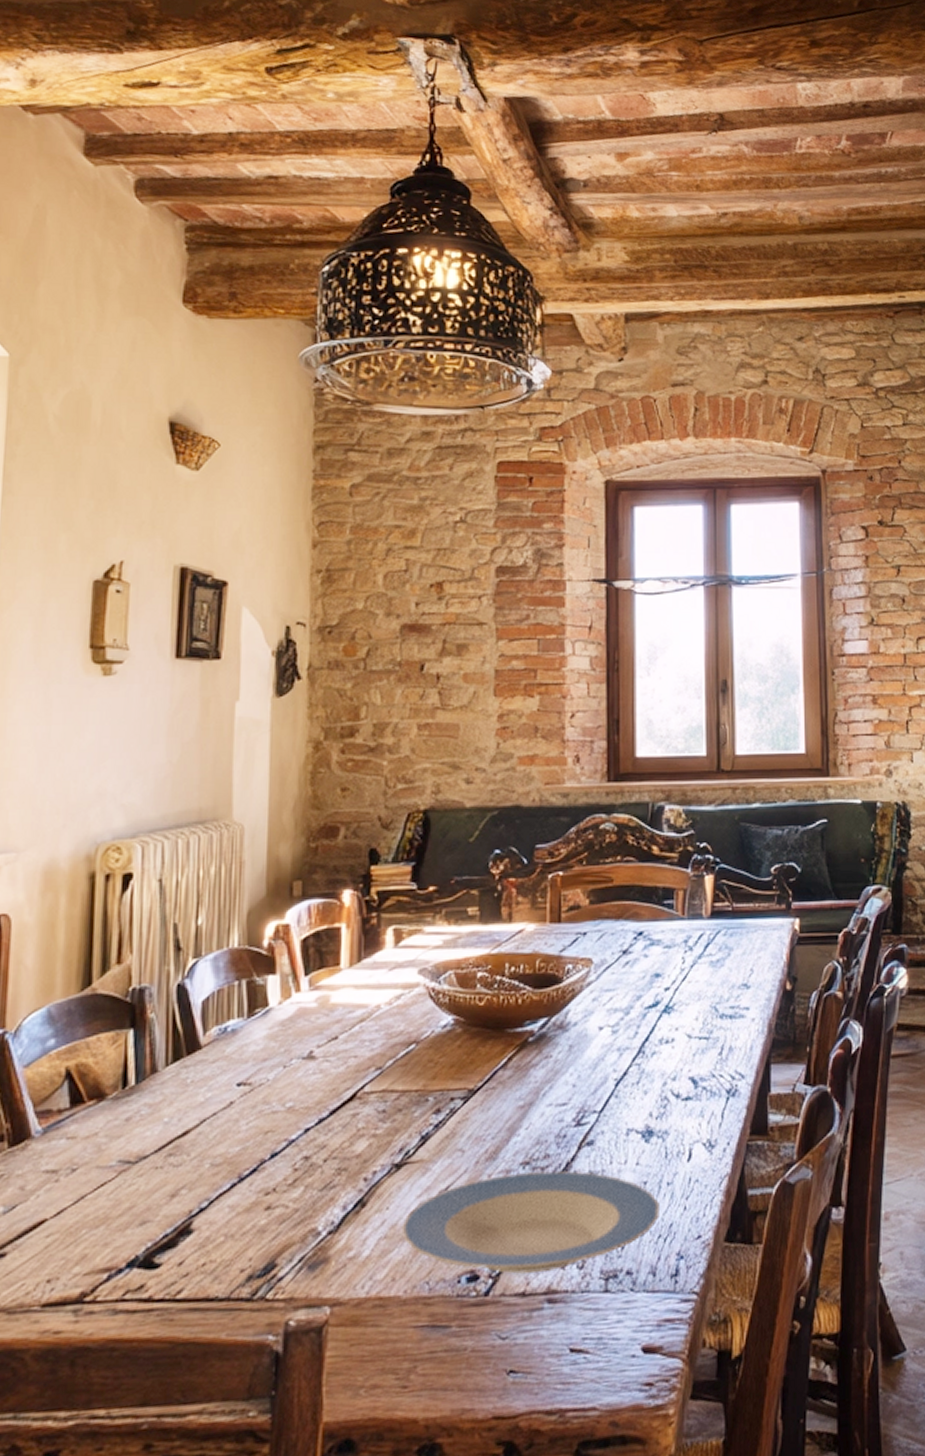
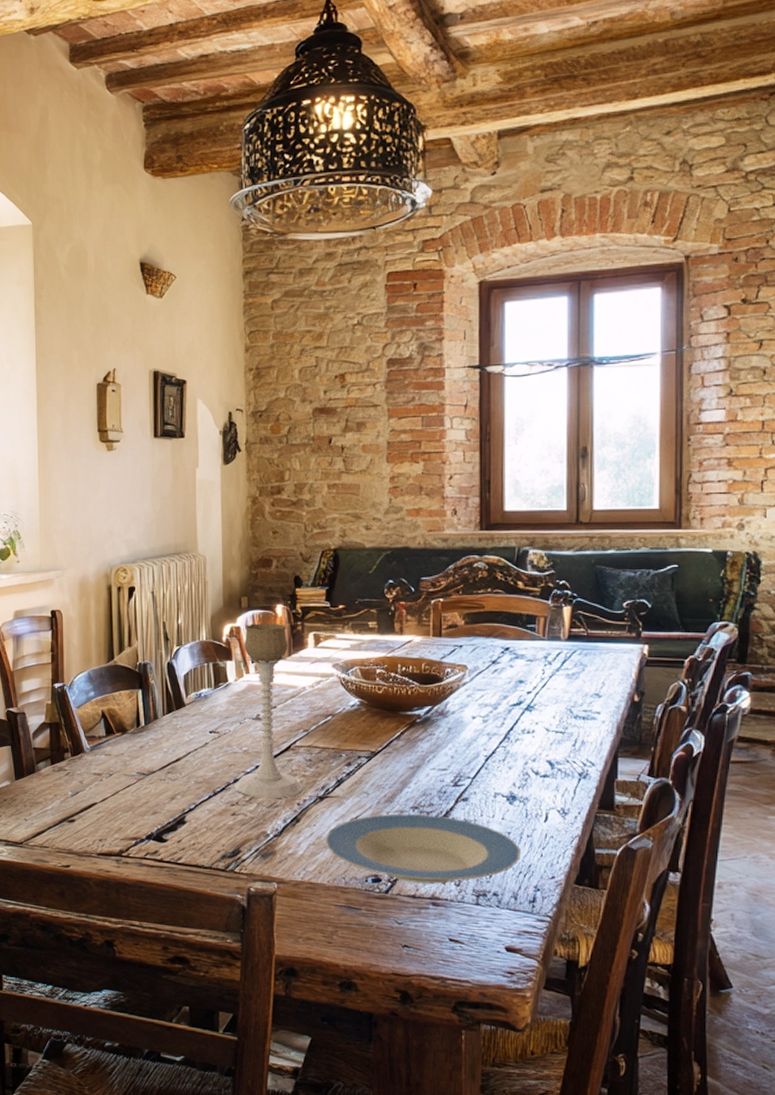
candle holder: none [269,916,372,1178] -> present [233,623,303,799]

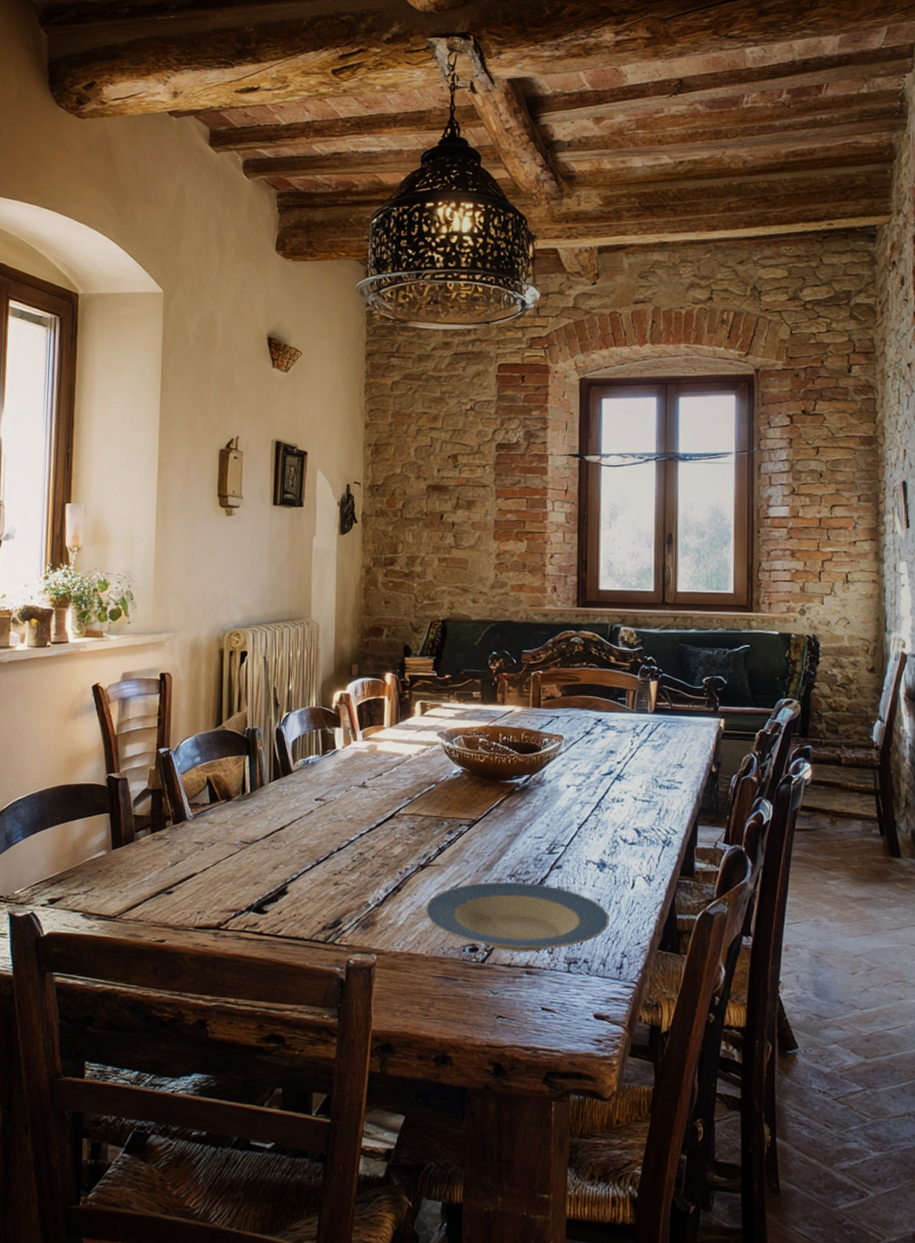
candle holder: present [233,623,303,799] -> none [337,690,405,868]

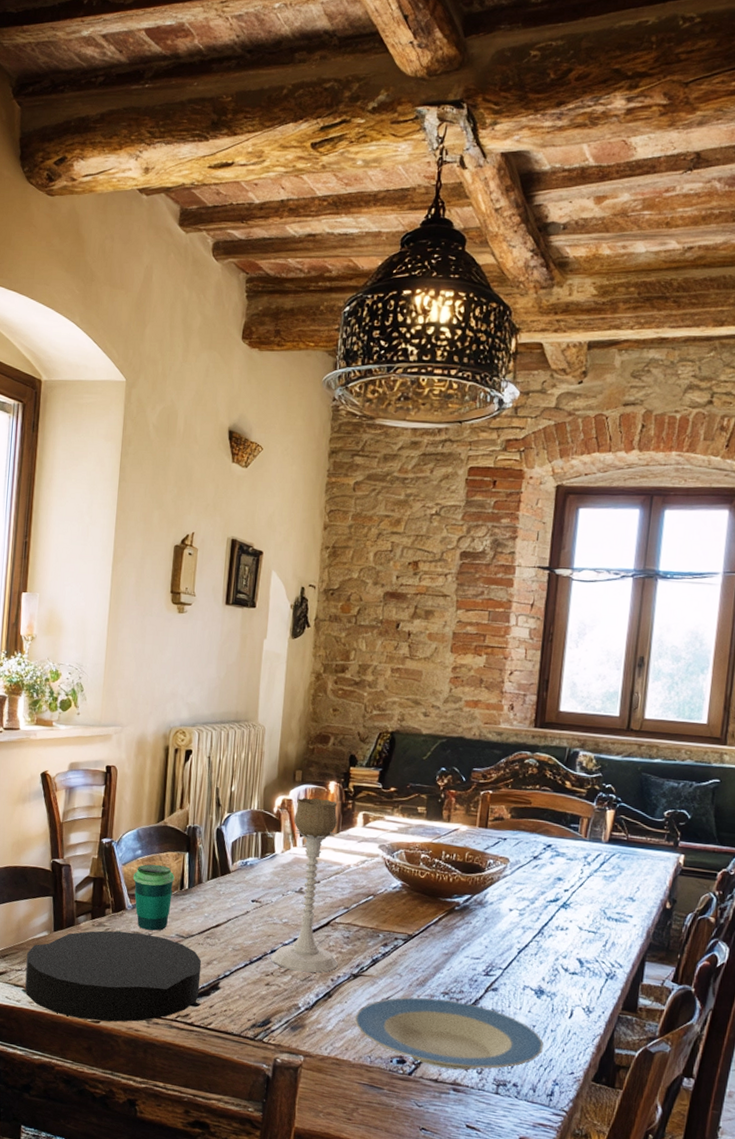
plate: none [83,842,268,940] -> present [25,930,202,1022]
cup: none [192,770,236,839] -> present [132,864,175,931]
candle holder: none [337,690,405,868] -> present [270,797,338,973]

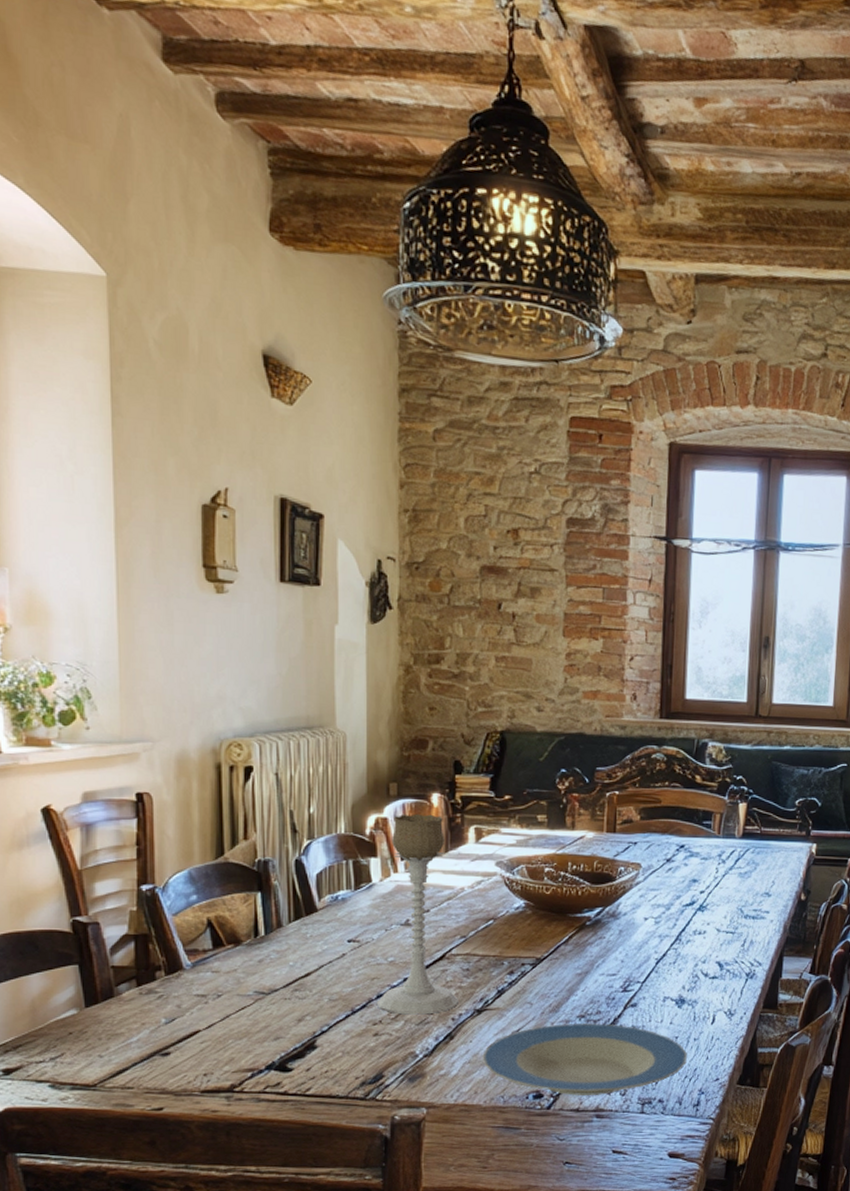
plate: present [25,930,202,1022] -> none [49,996,291,1109]
cup: present [132,864,175,931] -> none [188,910,245,990]

